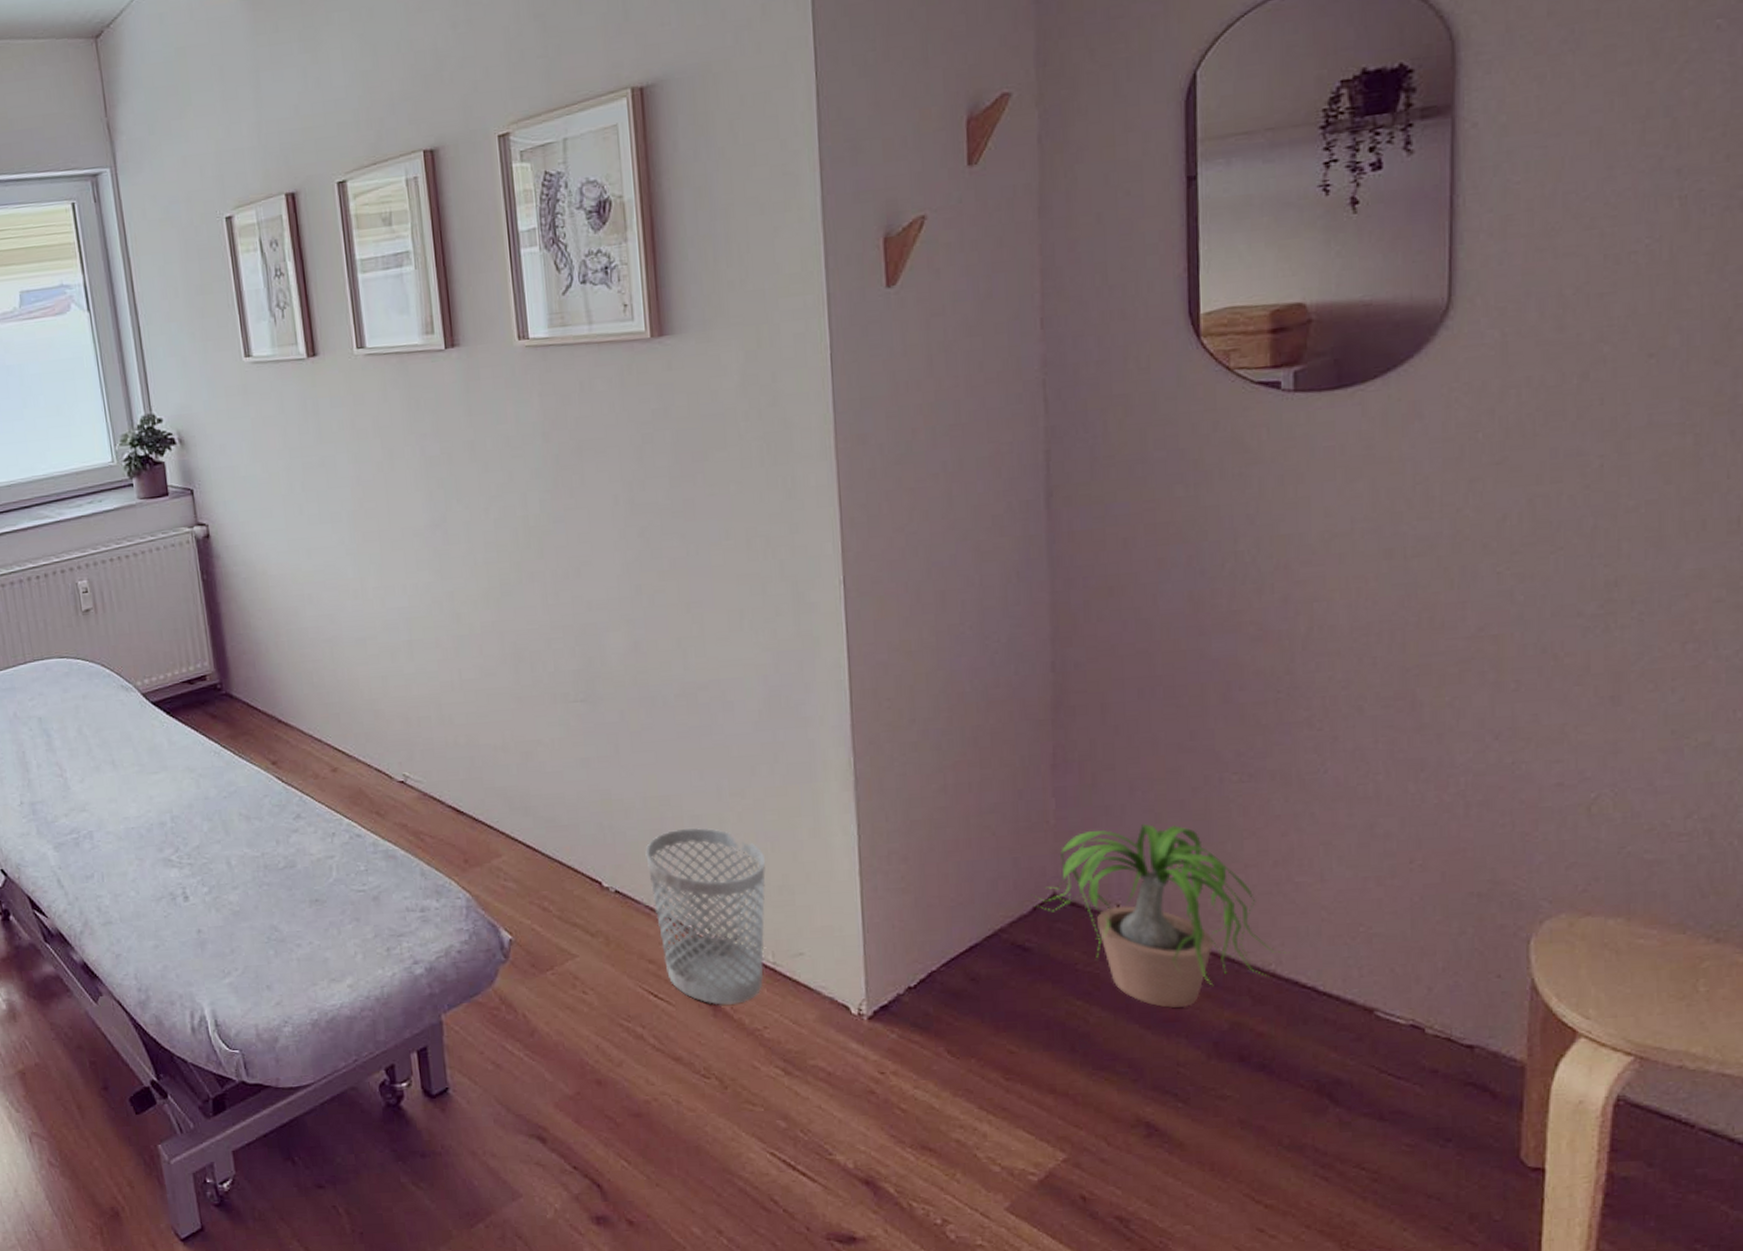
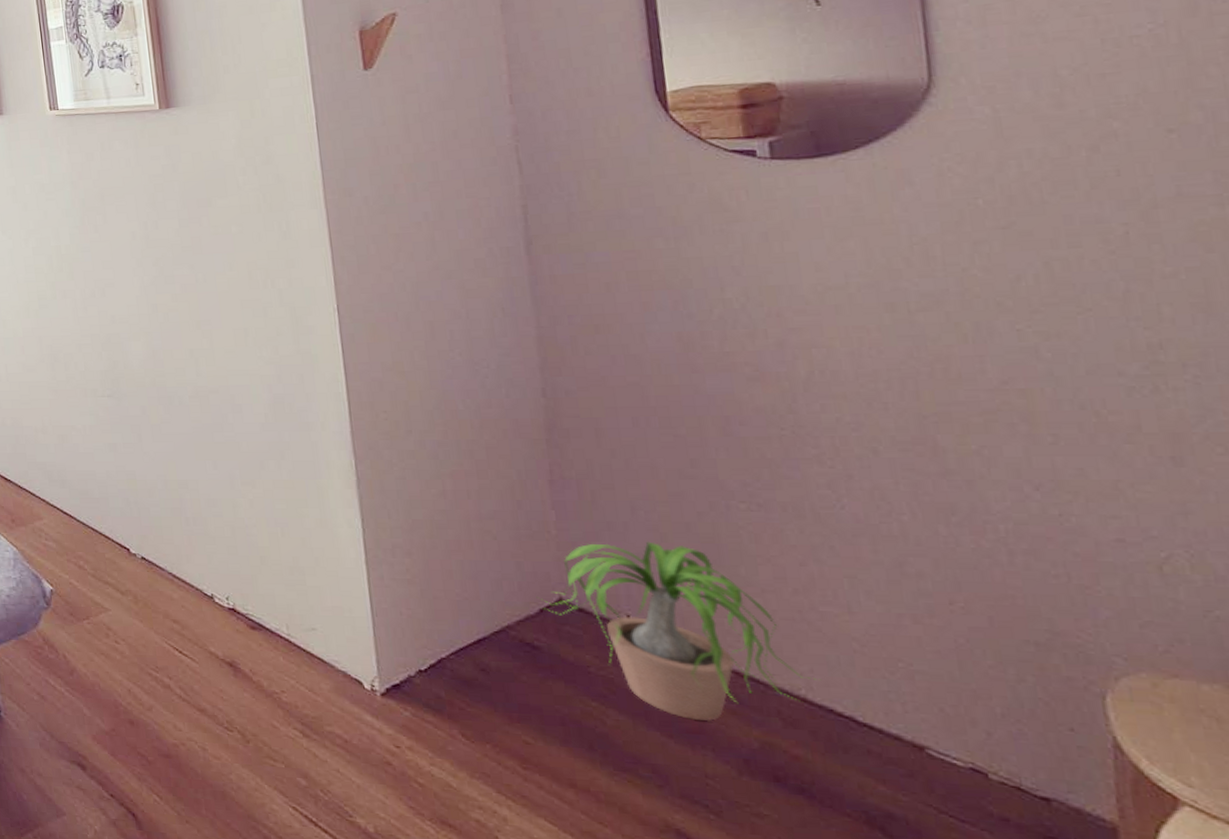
wastebasket: present [645,828,766,1005] -> none [167,509,279,667]

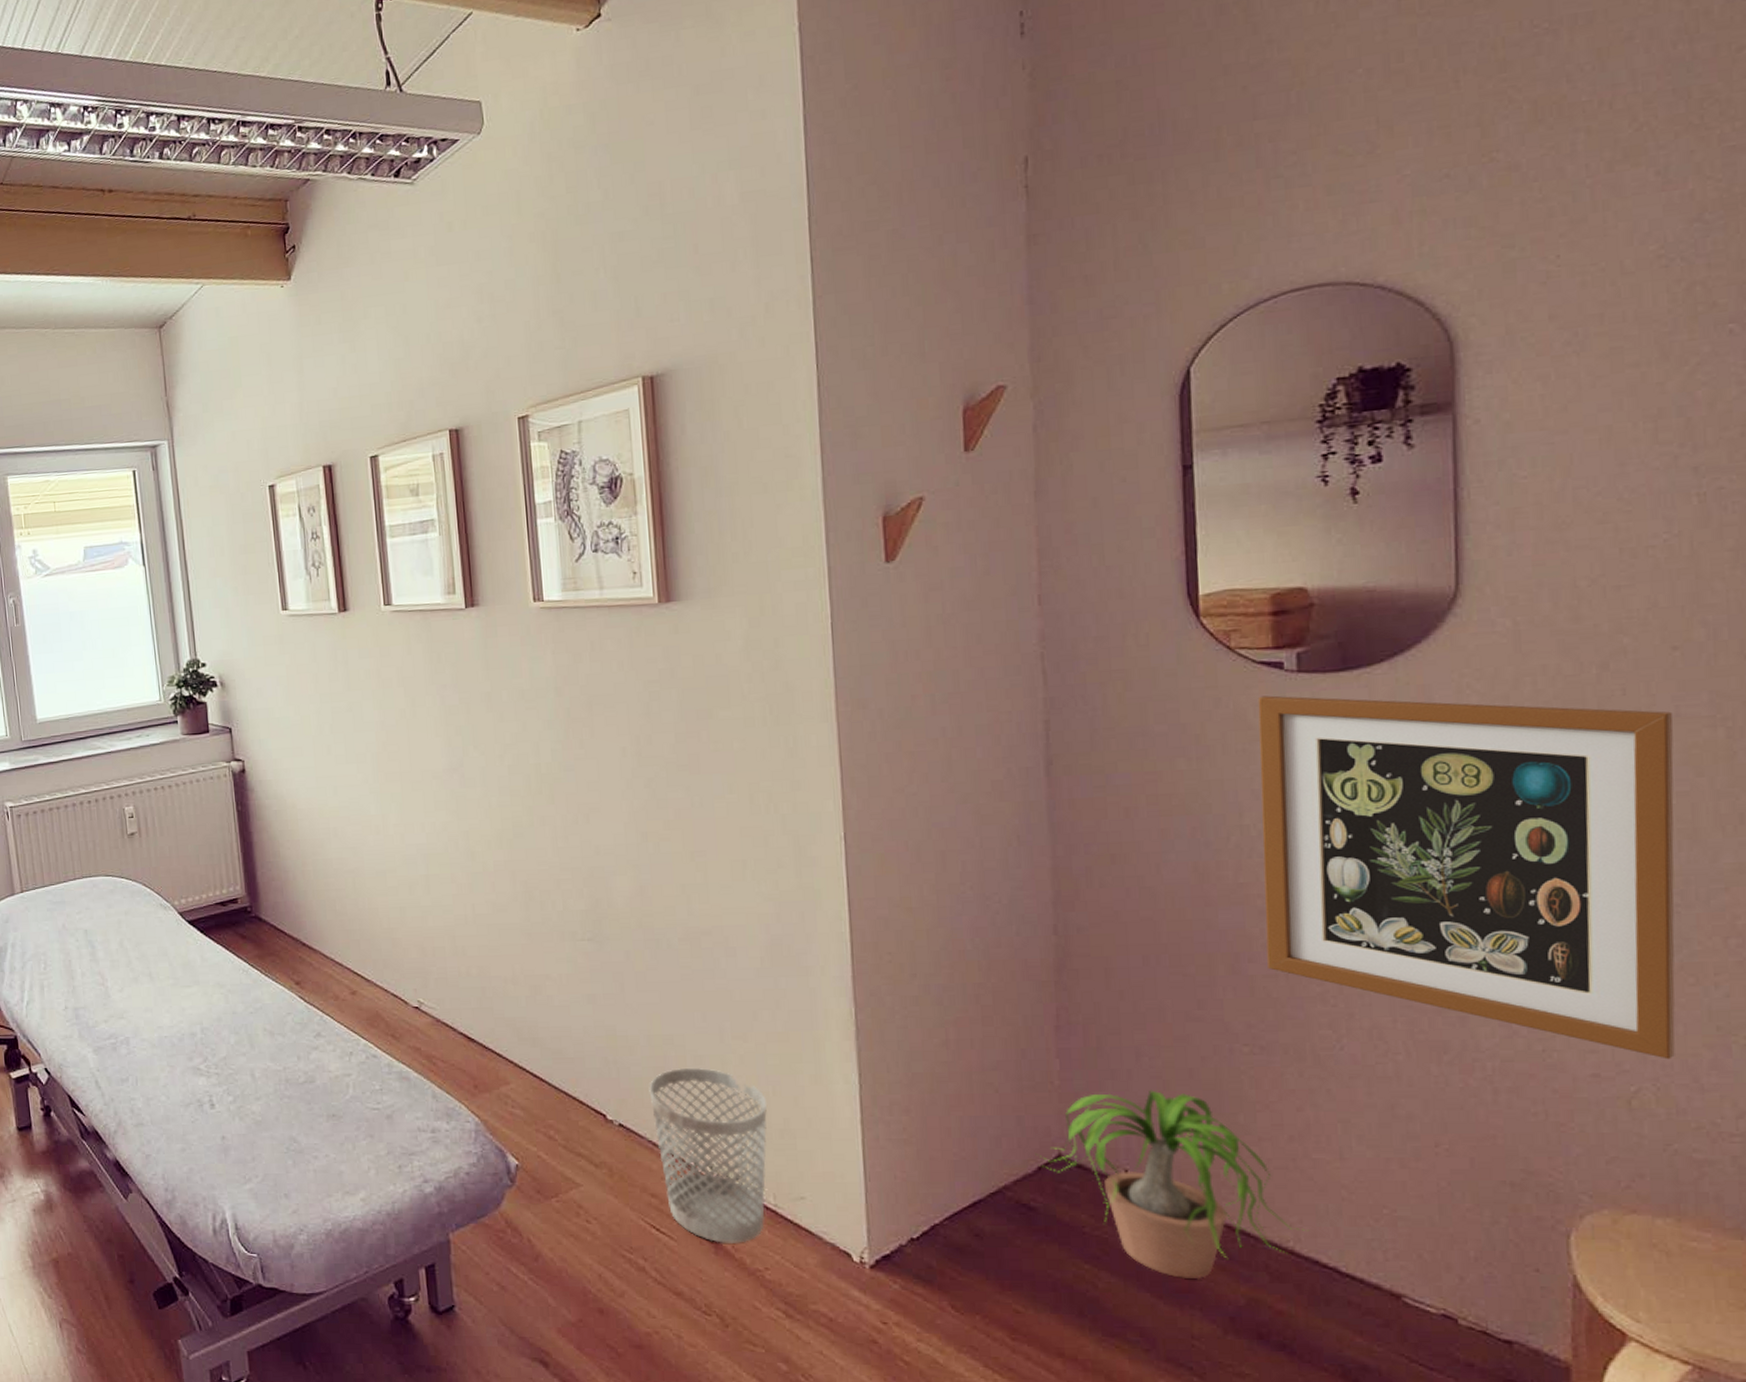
wastebasket: none [167,509,279,667] -> present [648,1067,767,1243]
wall art: none [732,180,1208,527] -> present [1257,695,1676,1060]

